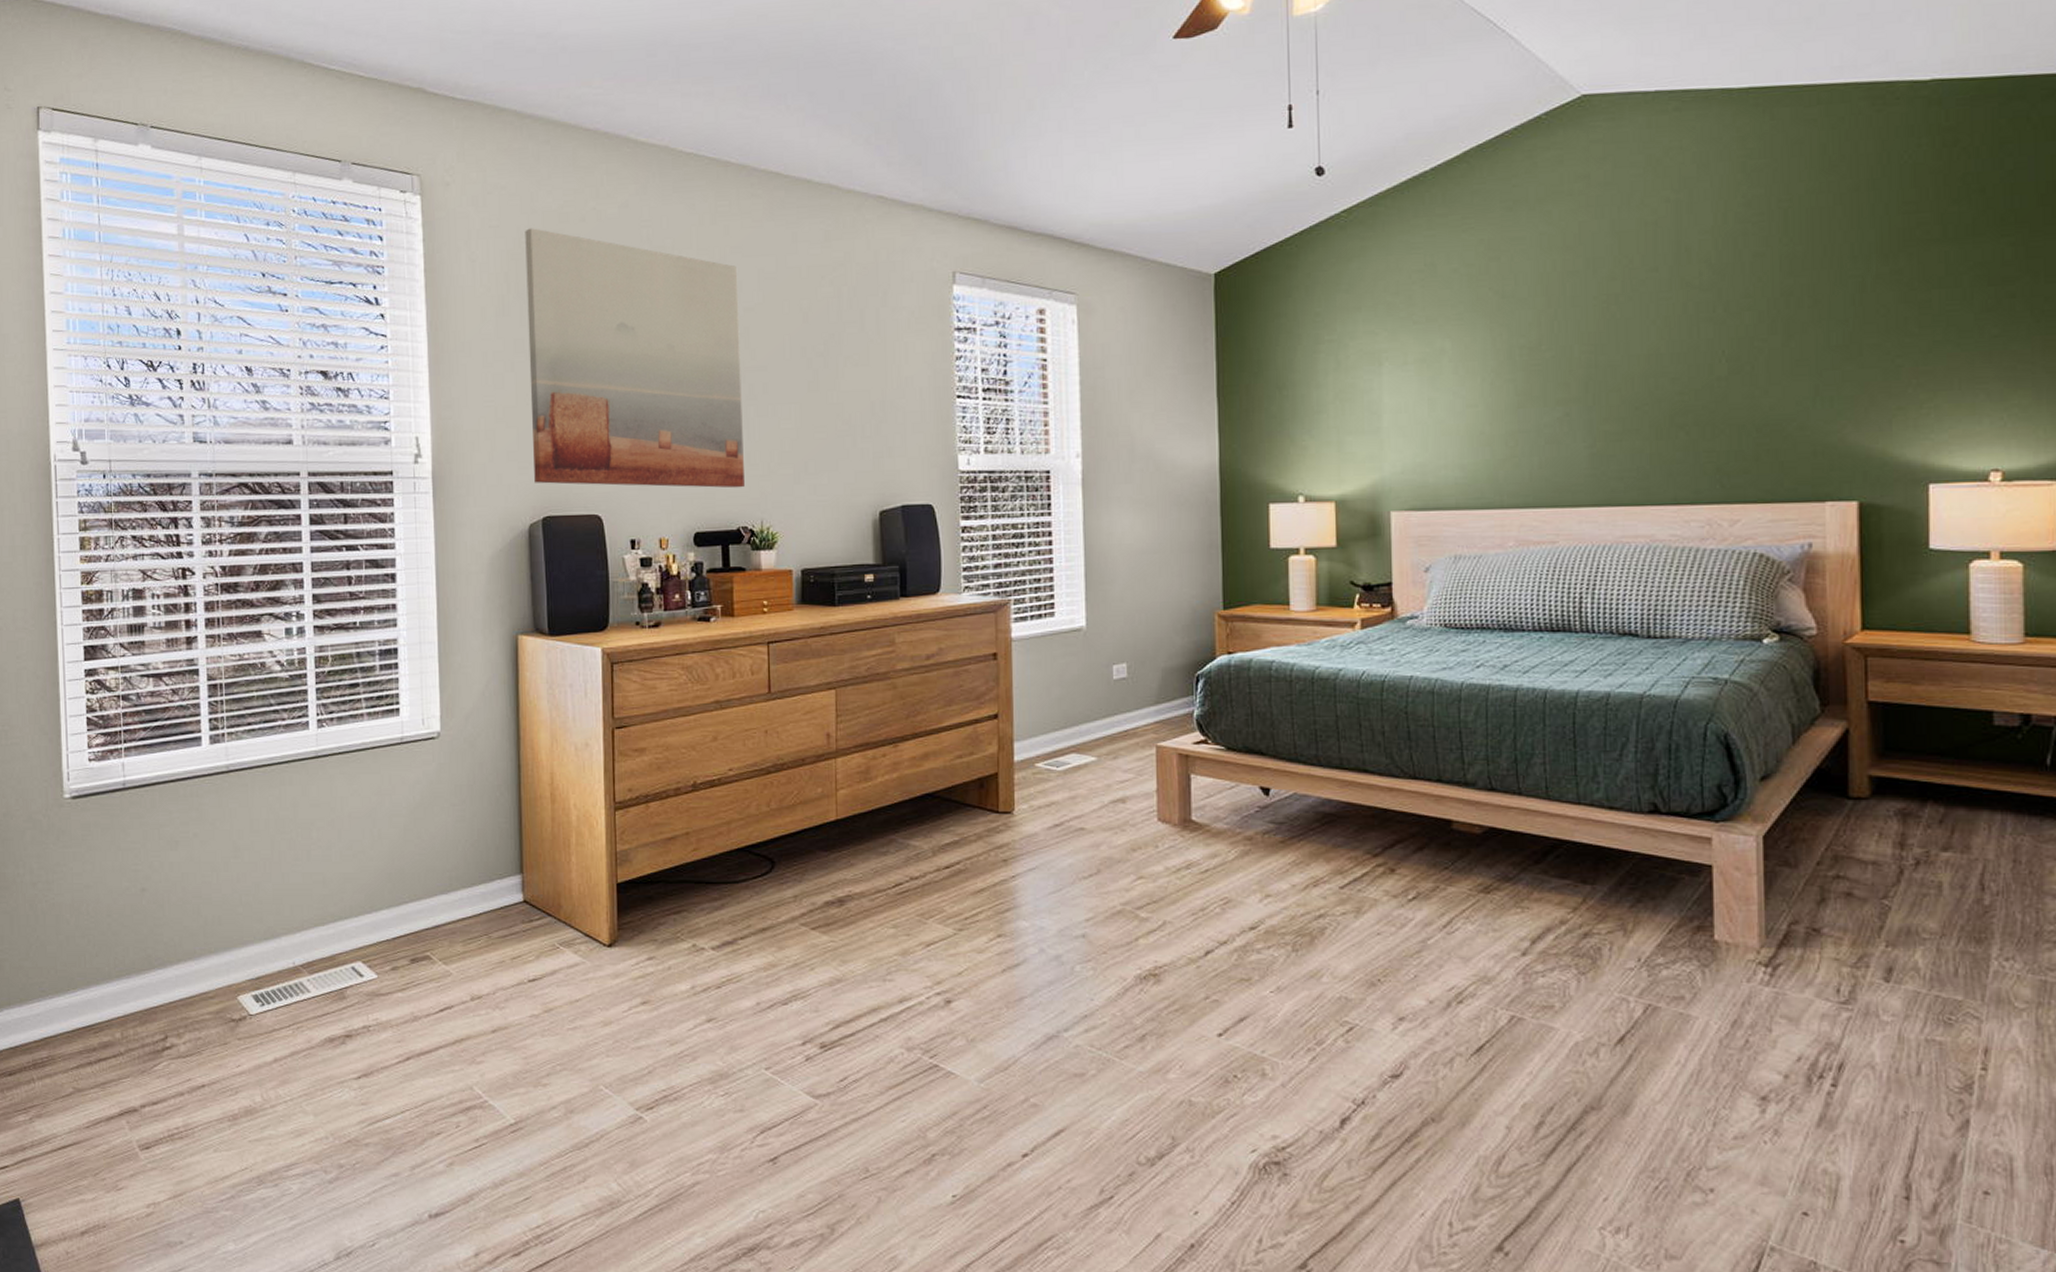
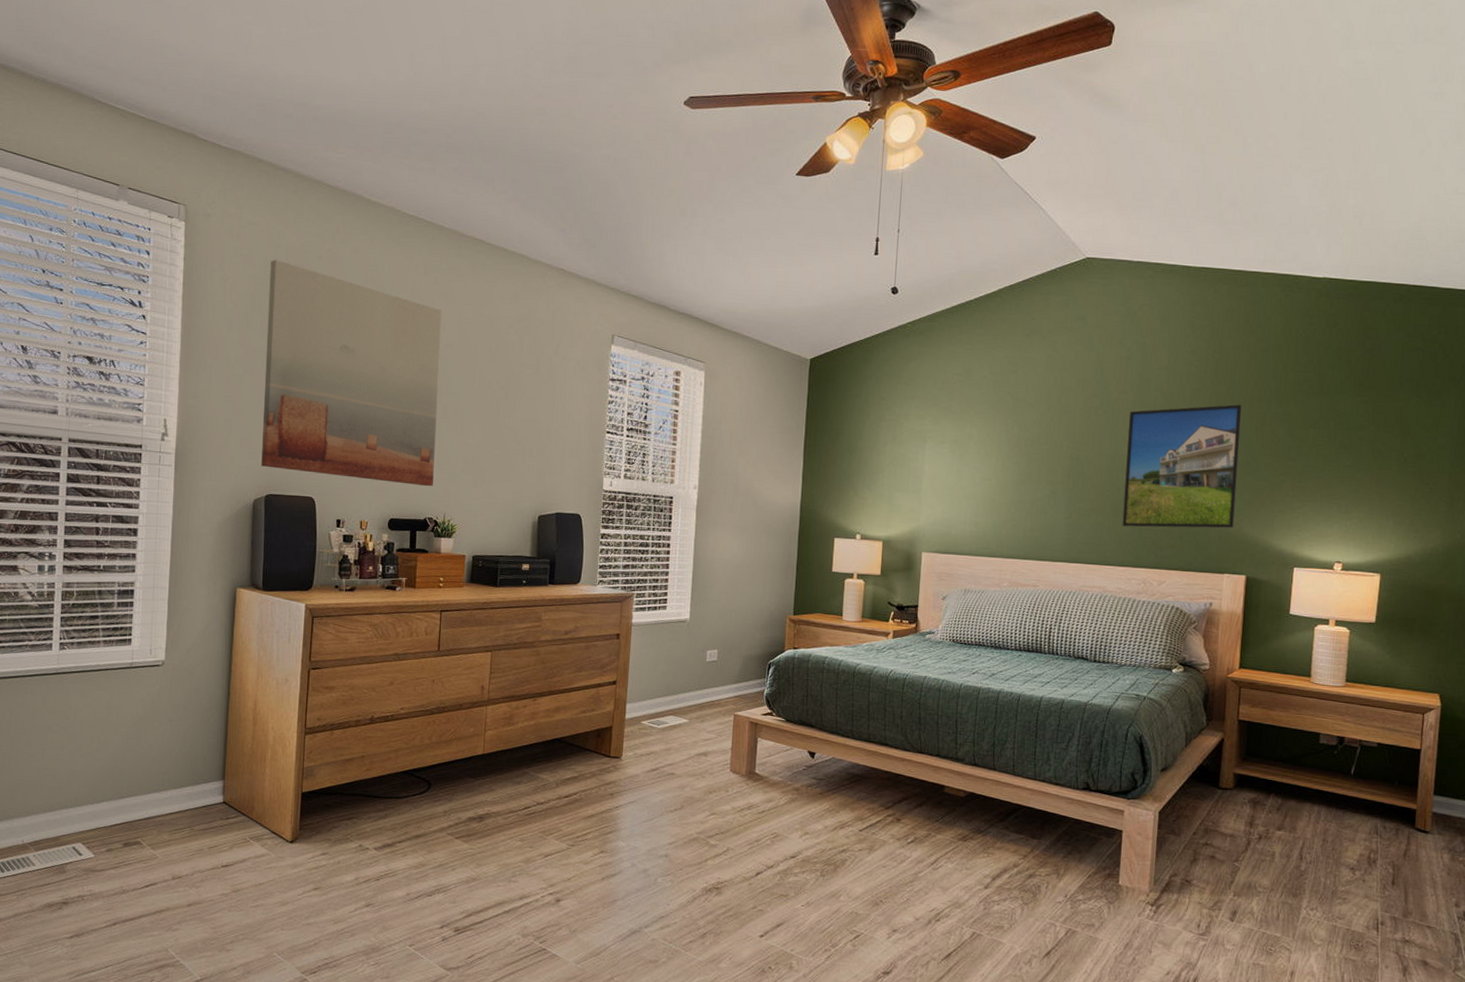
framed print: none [1664,268,1834,451] -> present [1122,404,1243,528]

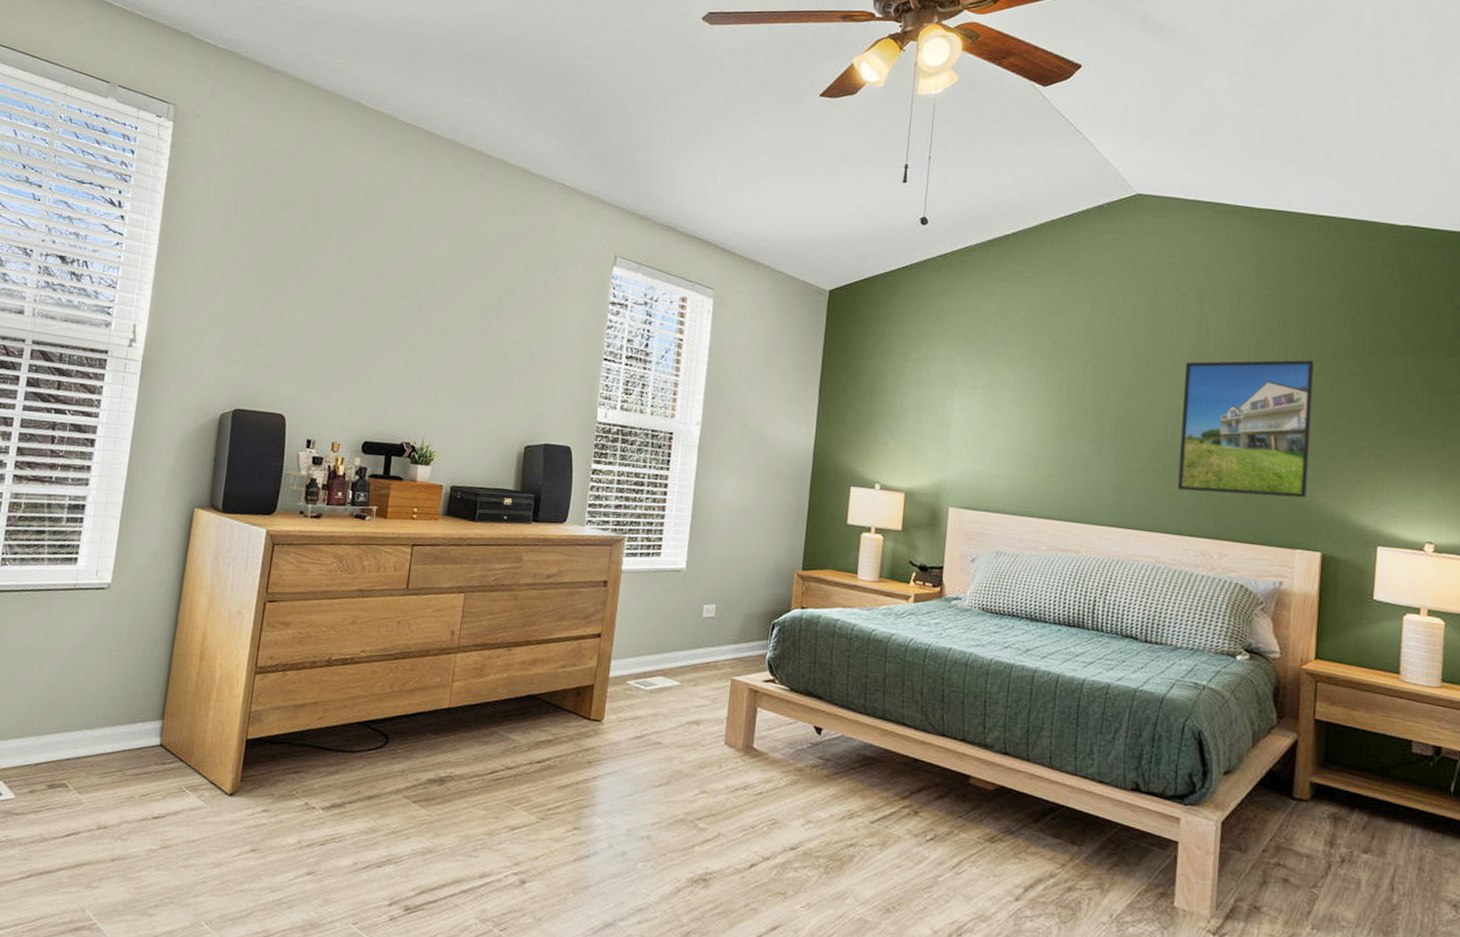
wall art: present [261,260,443,487] -> none [231,164,435,409]

